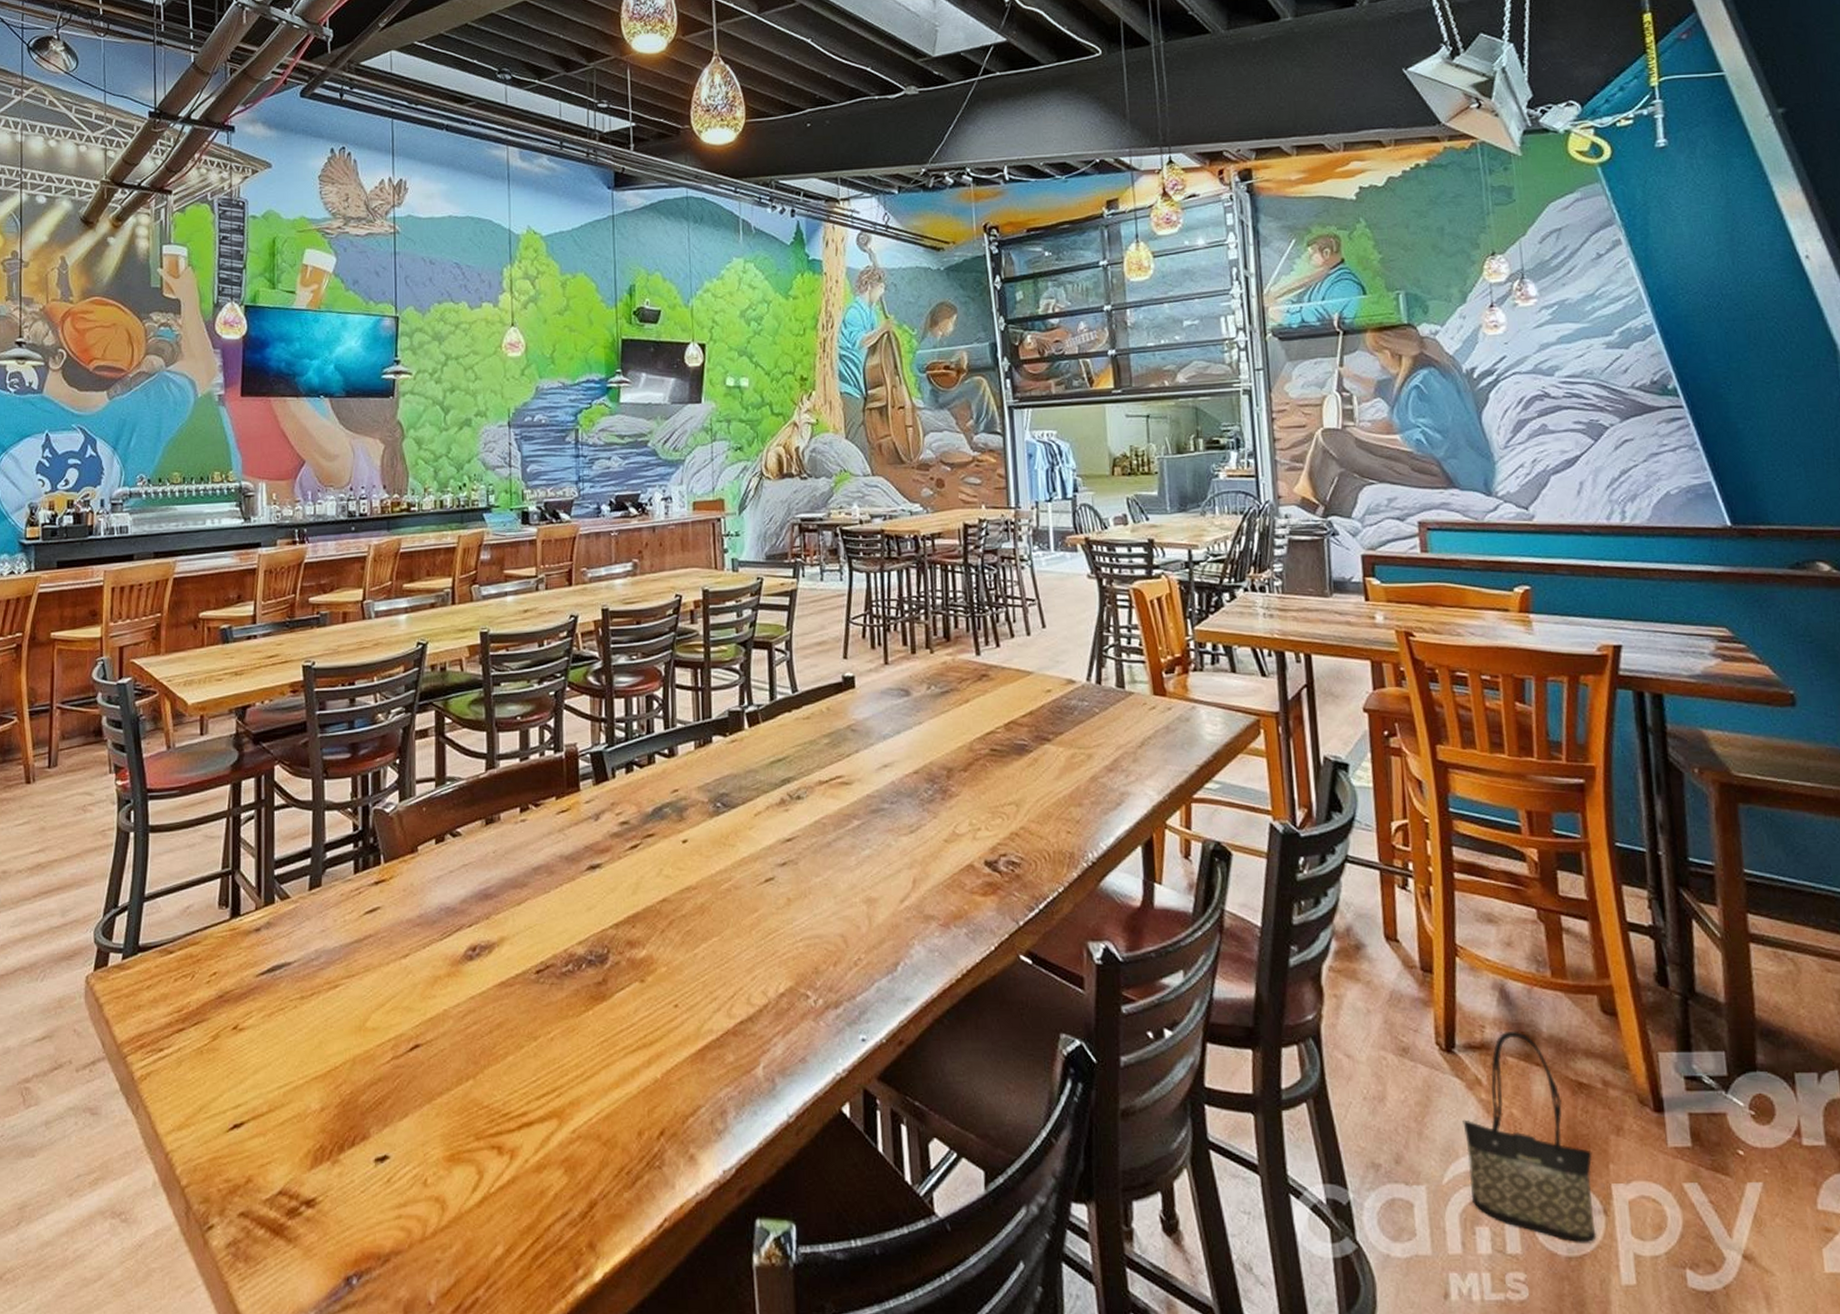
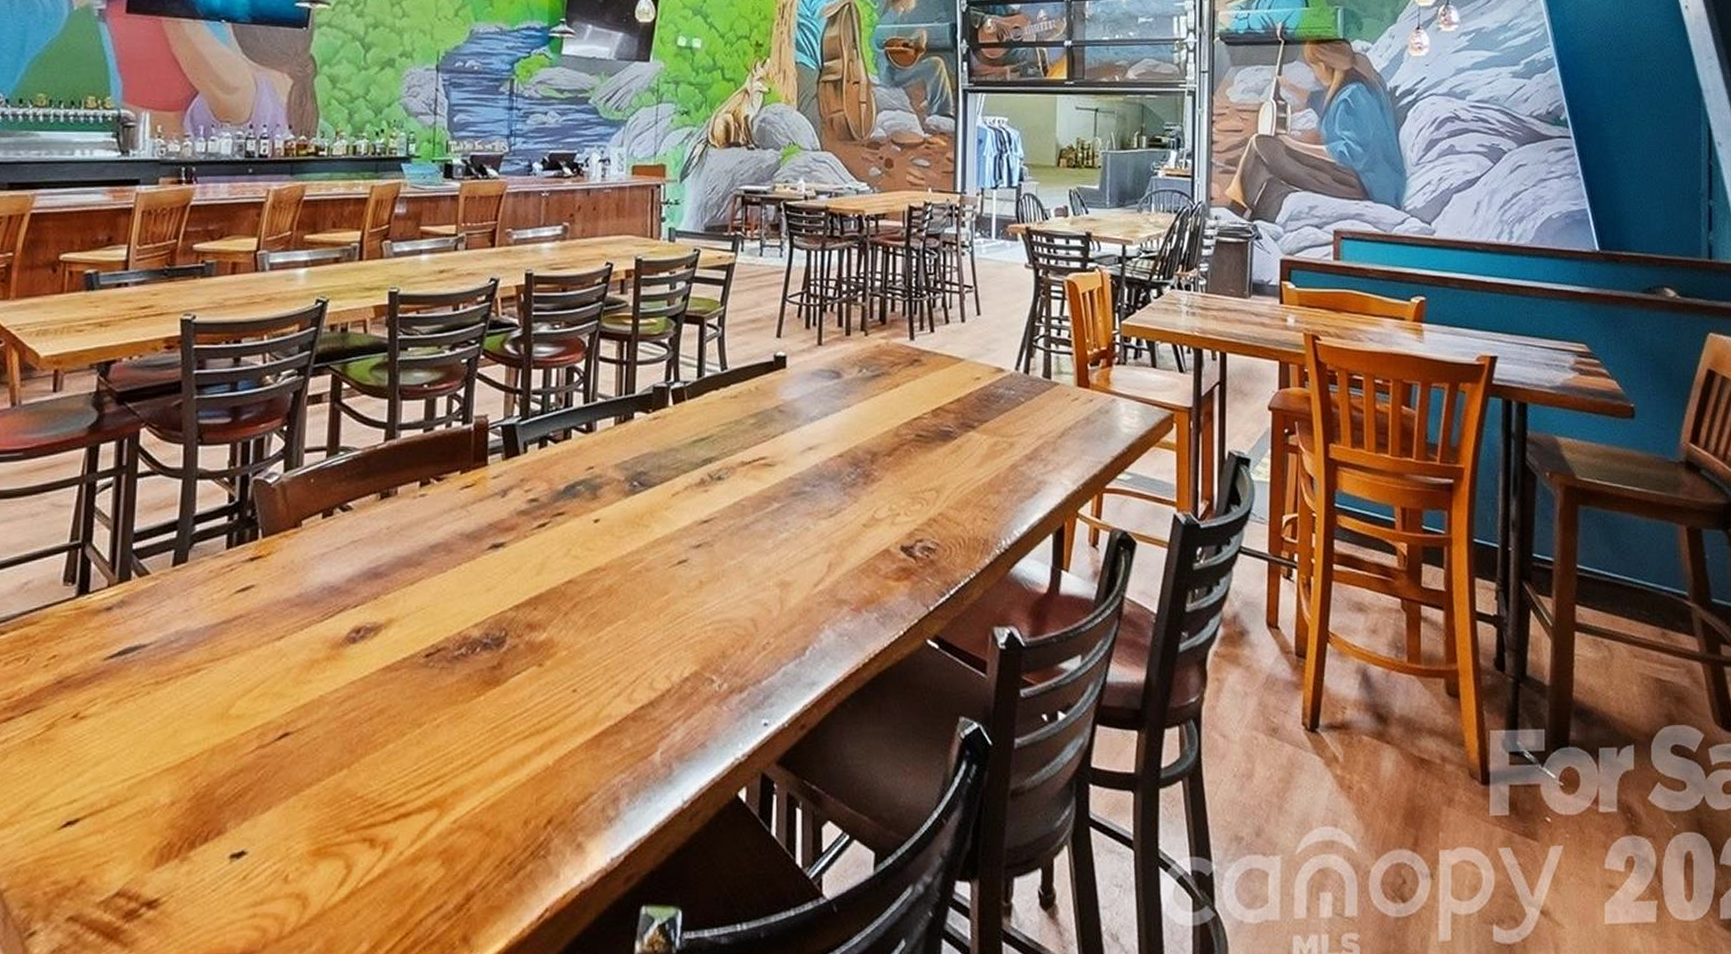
tote bag: present [1462,1030,1597,1243] -> none [1318,711,1426,905]

